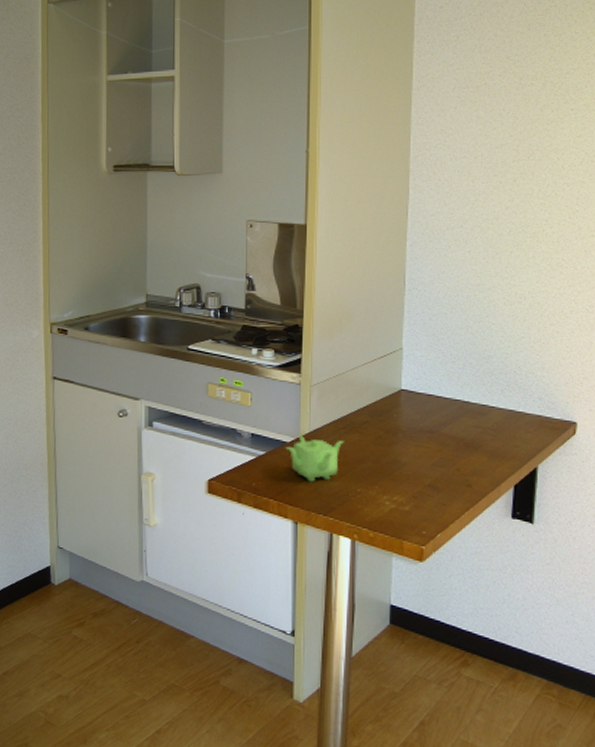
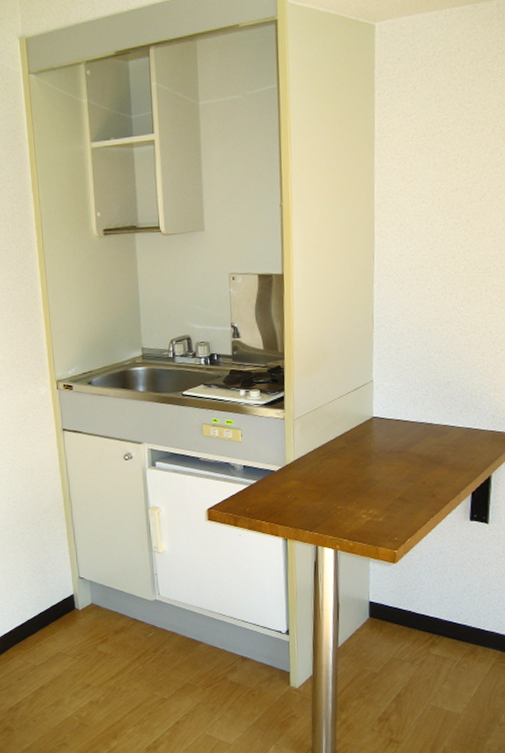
teapot: present [285,435,345,483] -> none [274,463,326,504]

